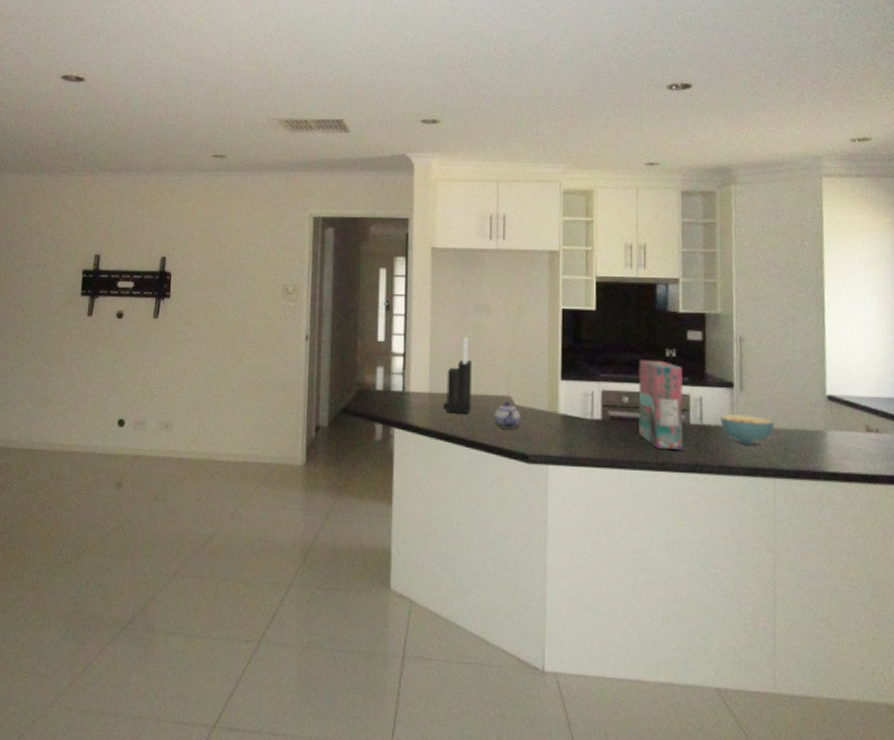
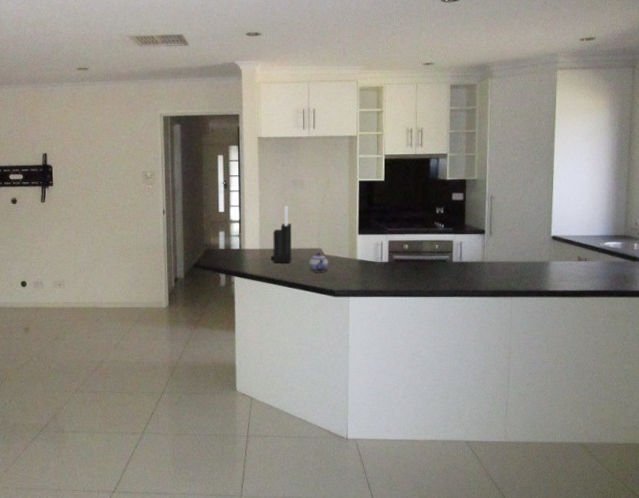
cereal box: present [638,360,684,451] -> none [415,216,448,282]
cereal bowl: present [720,413,775,445] -> none [475,252,514,275]

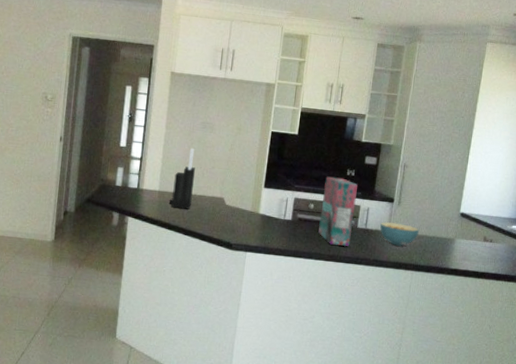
teapot: present [309,253,329,273] -> none [208,202,230,224]
cereal box: none [415,216,448,282] -> present [318,176,358,247]
cereal bowl: none [475,252,514,275] -> present [380,221,420,246]

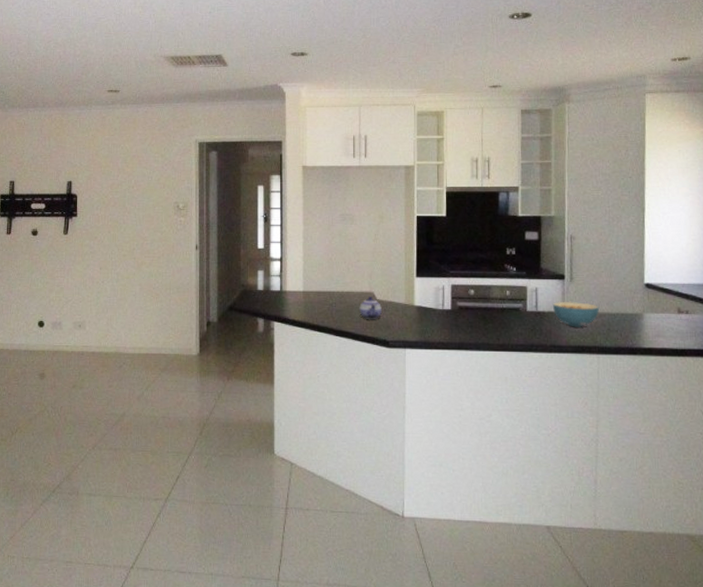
knife block: present [168,148,195,210] -> none [315,243,339,308]
teapot: none [208,202,230,224] -> present [359,297,382,320]
cereal box: present [318,176,358,247] -> none [482,258,522,334]

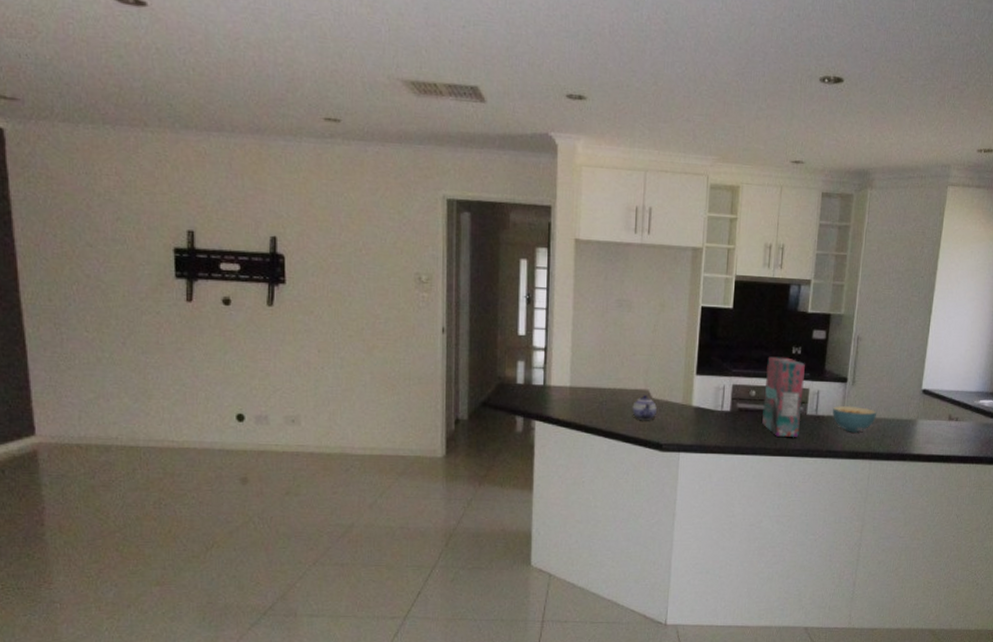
cereal box: none [482,258,522,334] -> present [762,356,805,438]

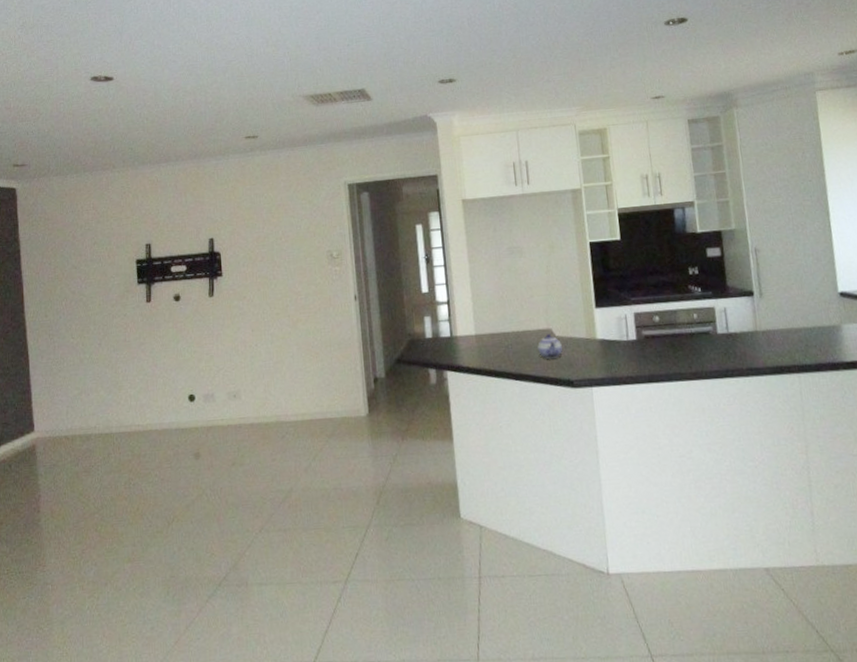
cereal box: present [762,356,805,438] -> none [665,279,714,360]
cereal bowl: present [833,405,878,433] -> none [744,318,795,347]

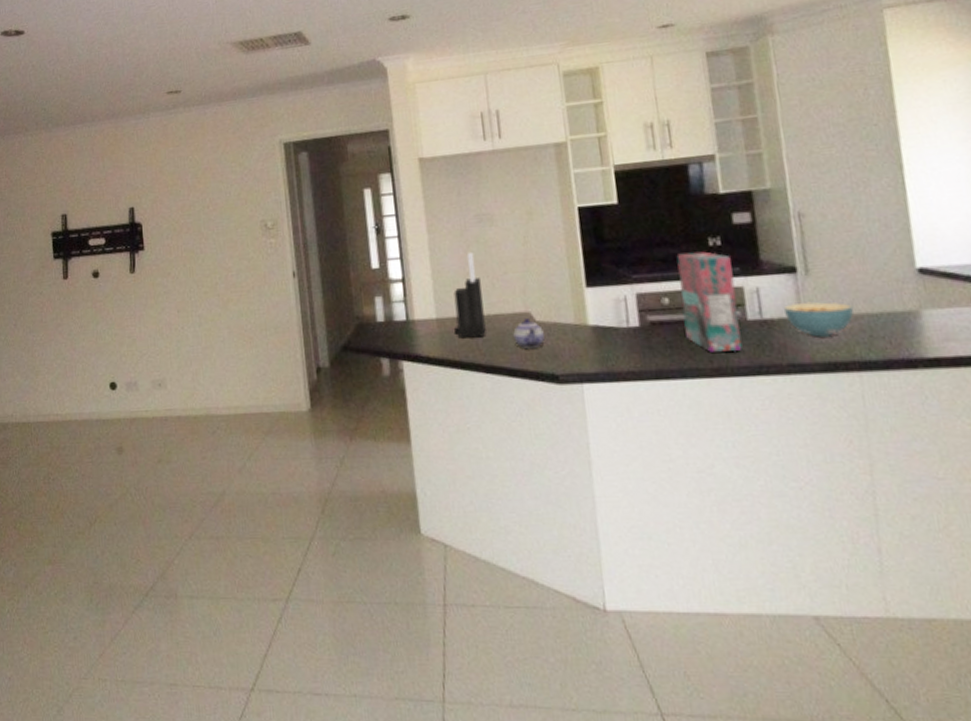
knife block: none [489,279,516,351] -> present [453,253,486,339]
cereal box: none [665,279,714,360] -> present [676,251,742,352]
cereal bowl: none [744,318,795,347] -> present [784,301,854,337]

